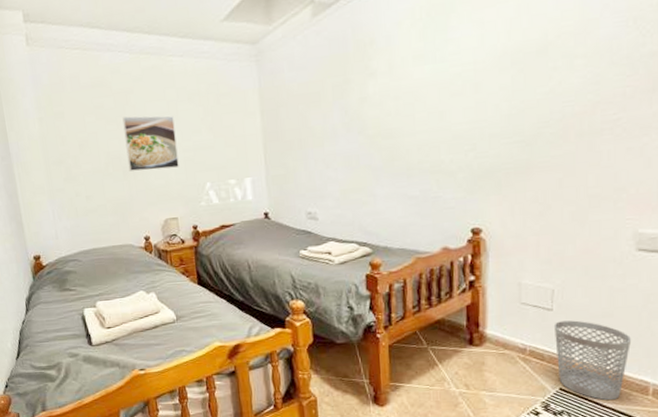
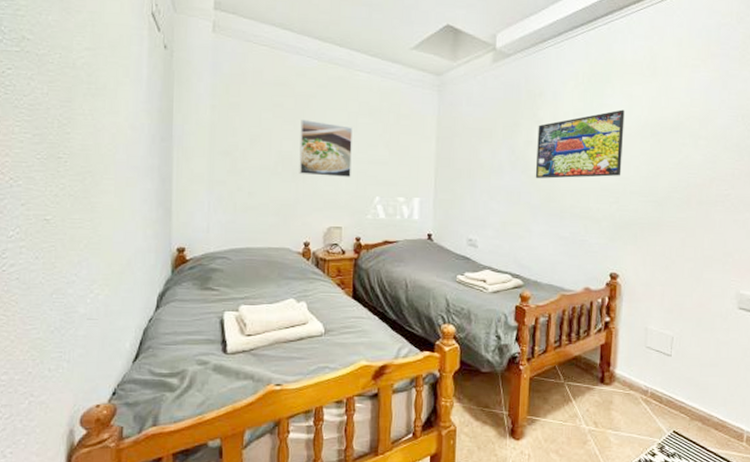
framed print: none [372,41,477,137] -> present [535,109,625,179]
wastebasket: present [553,320,632,401] -> none [671,367,732,445]

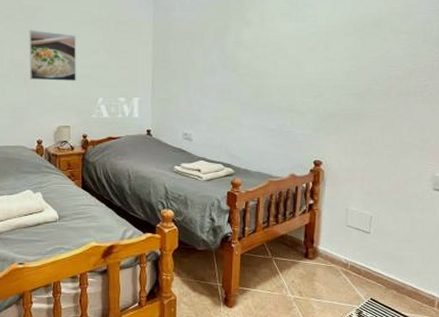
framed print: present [535,109,625,179] -> none [244,8,329,76]

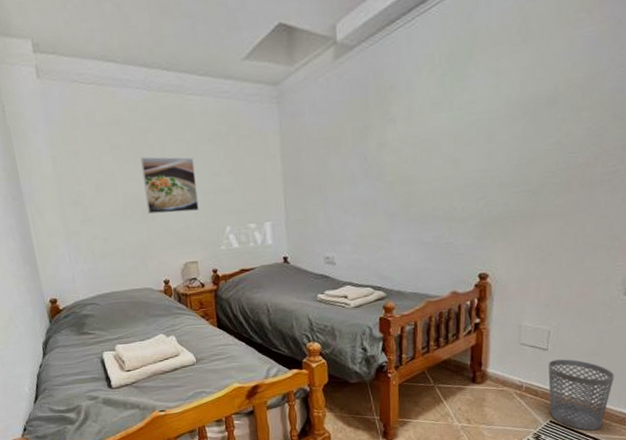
wastebasket: none [369,243,426,310] -> present [548,359,615,431]

